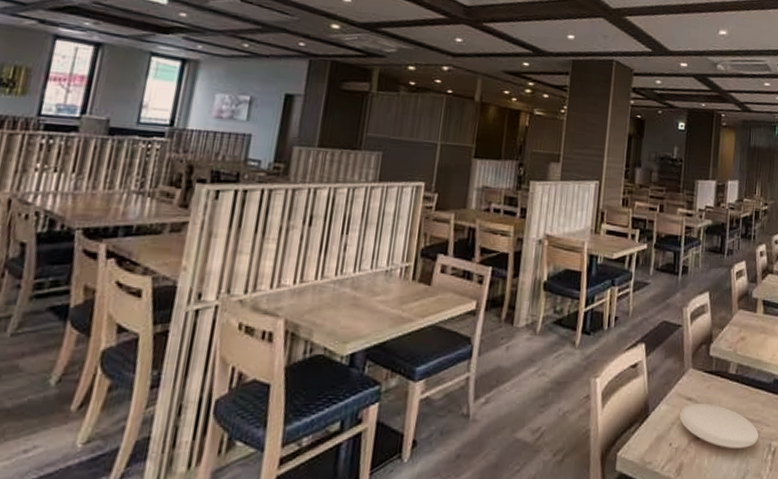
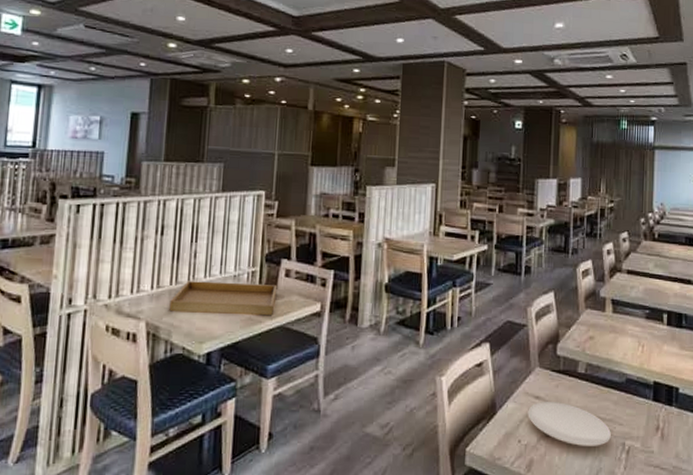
tray: none [312,275,432,314] -> present [169,281,278,316]

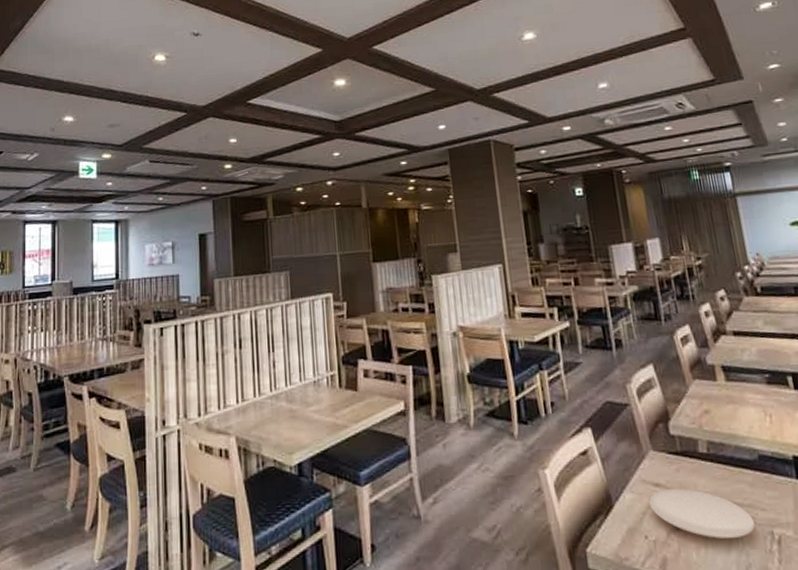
tray: present [169,281,278,316] -> none [256,387,359,424]

